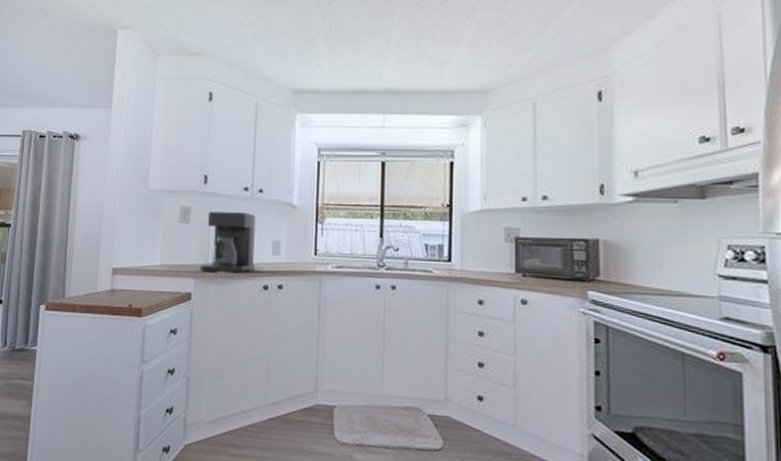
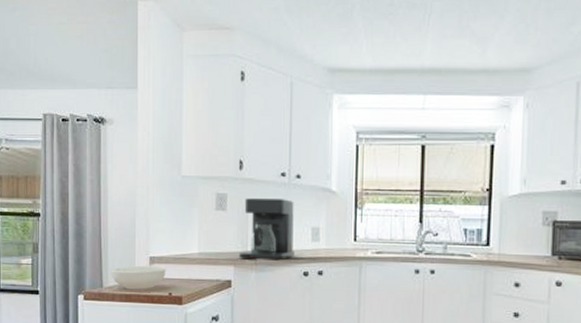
bowl: none [73,276,128,301] -> present [110,265,167,290]

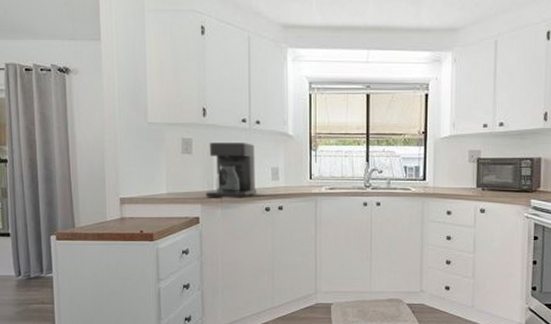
bowl: present [110,265,167,290] -> none [81,206,137,229]

